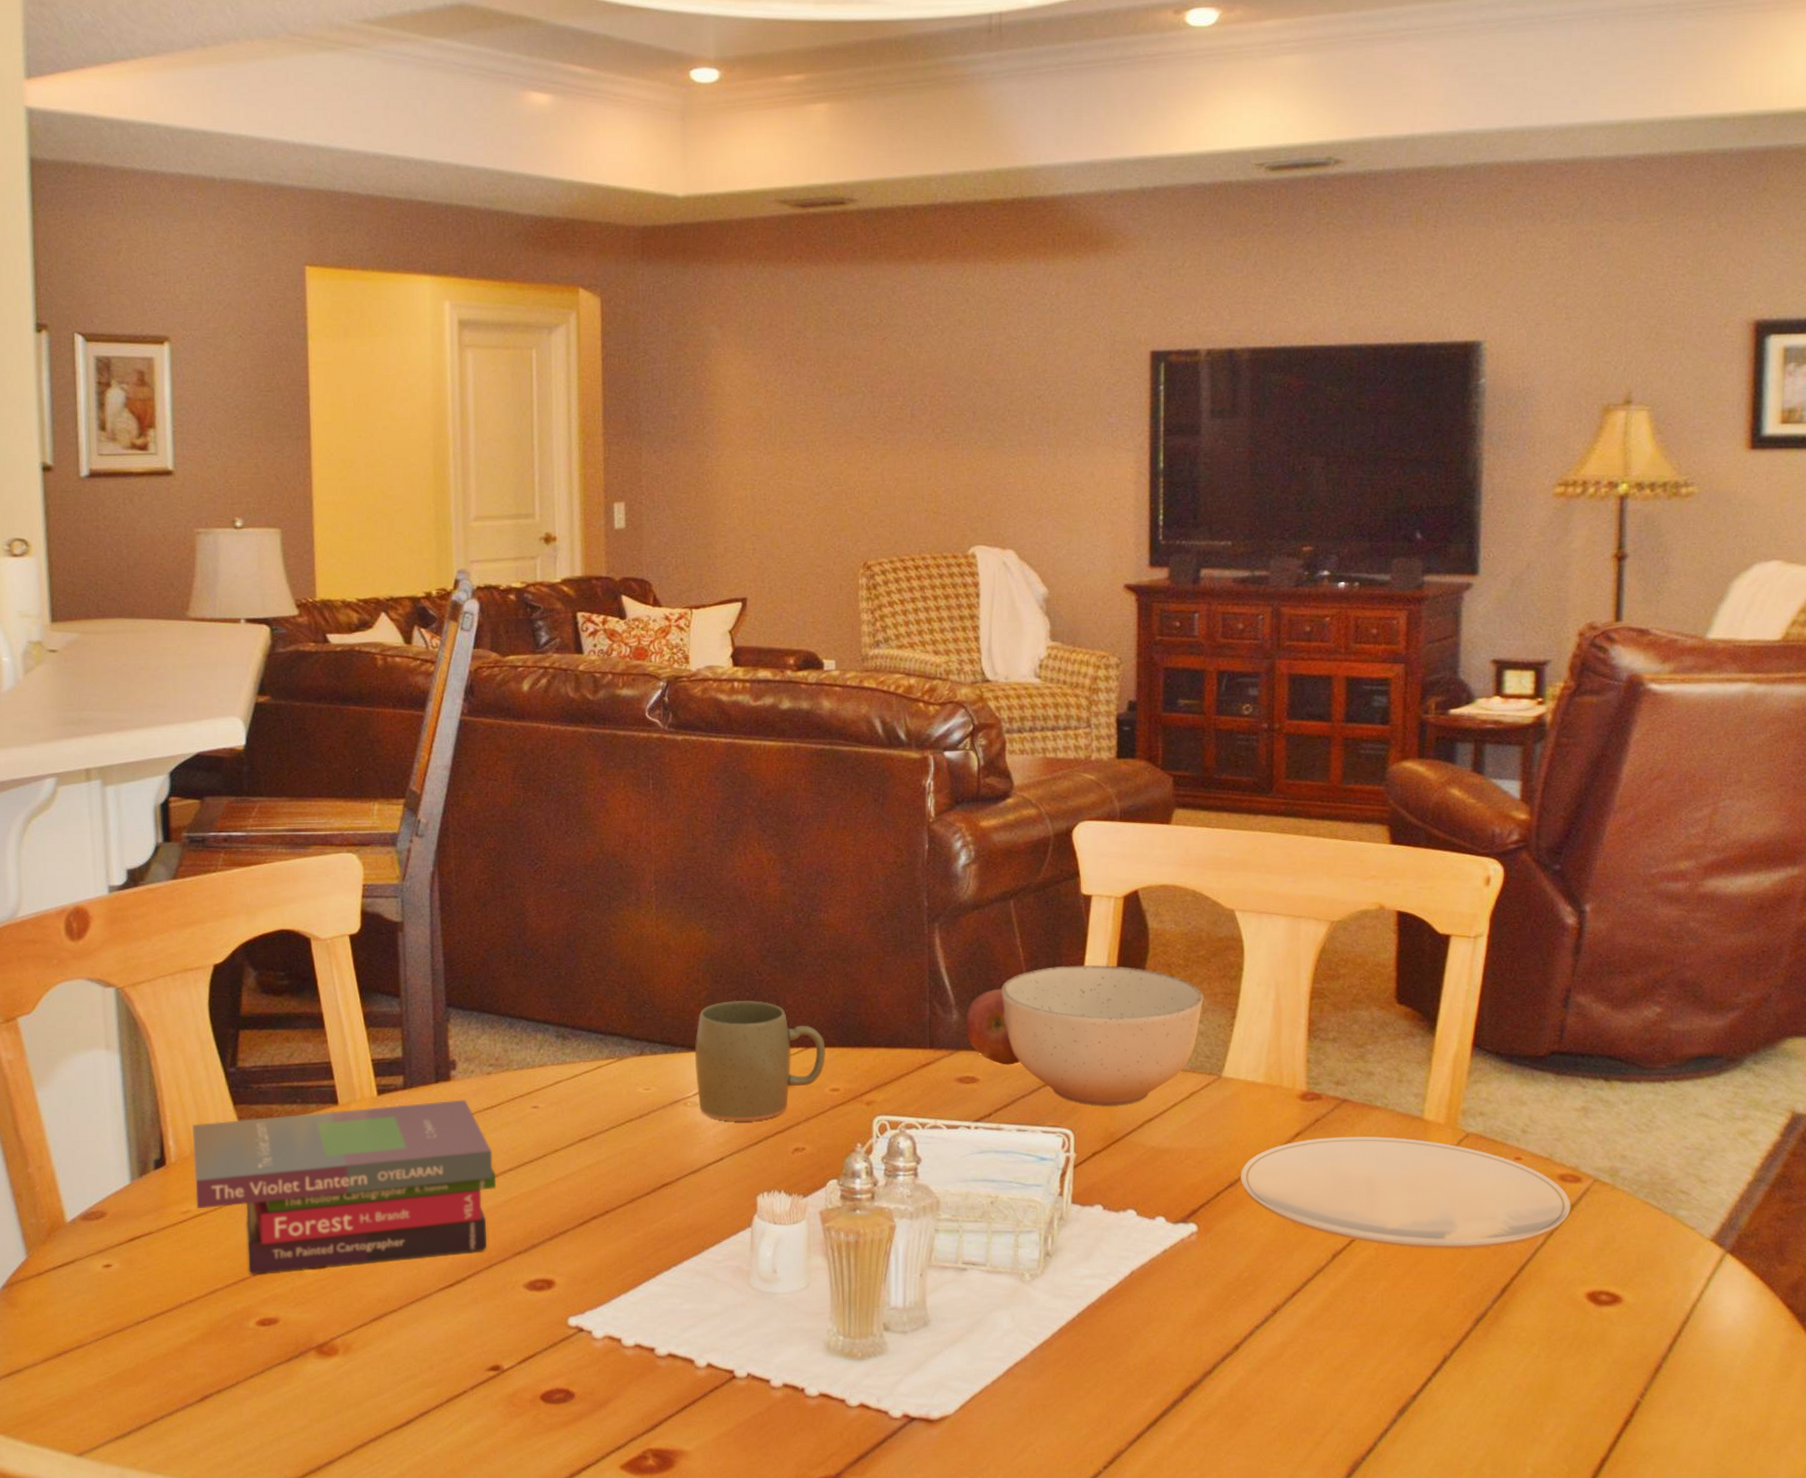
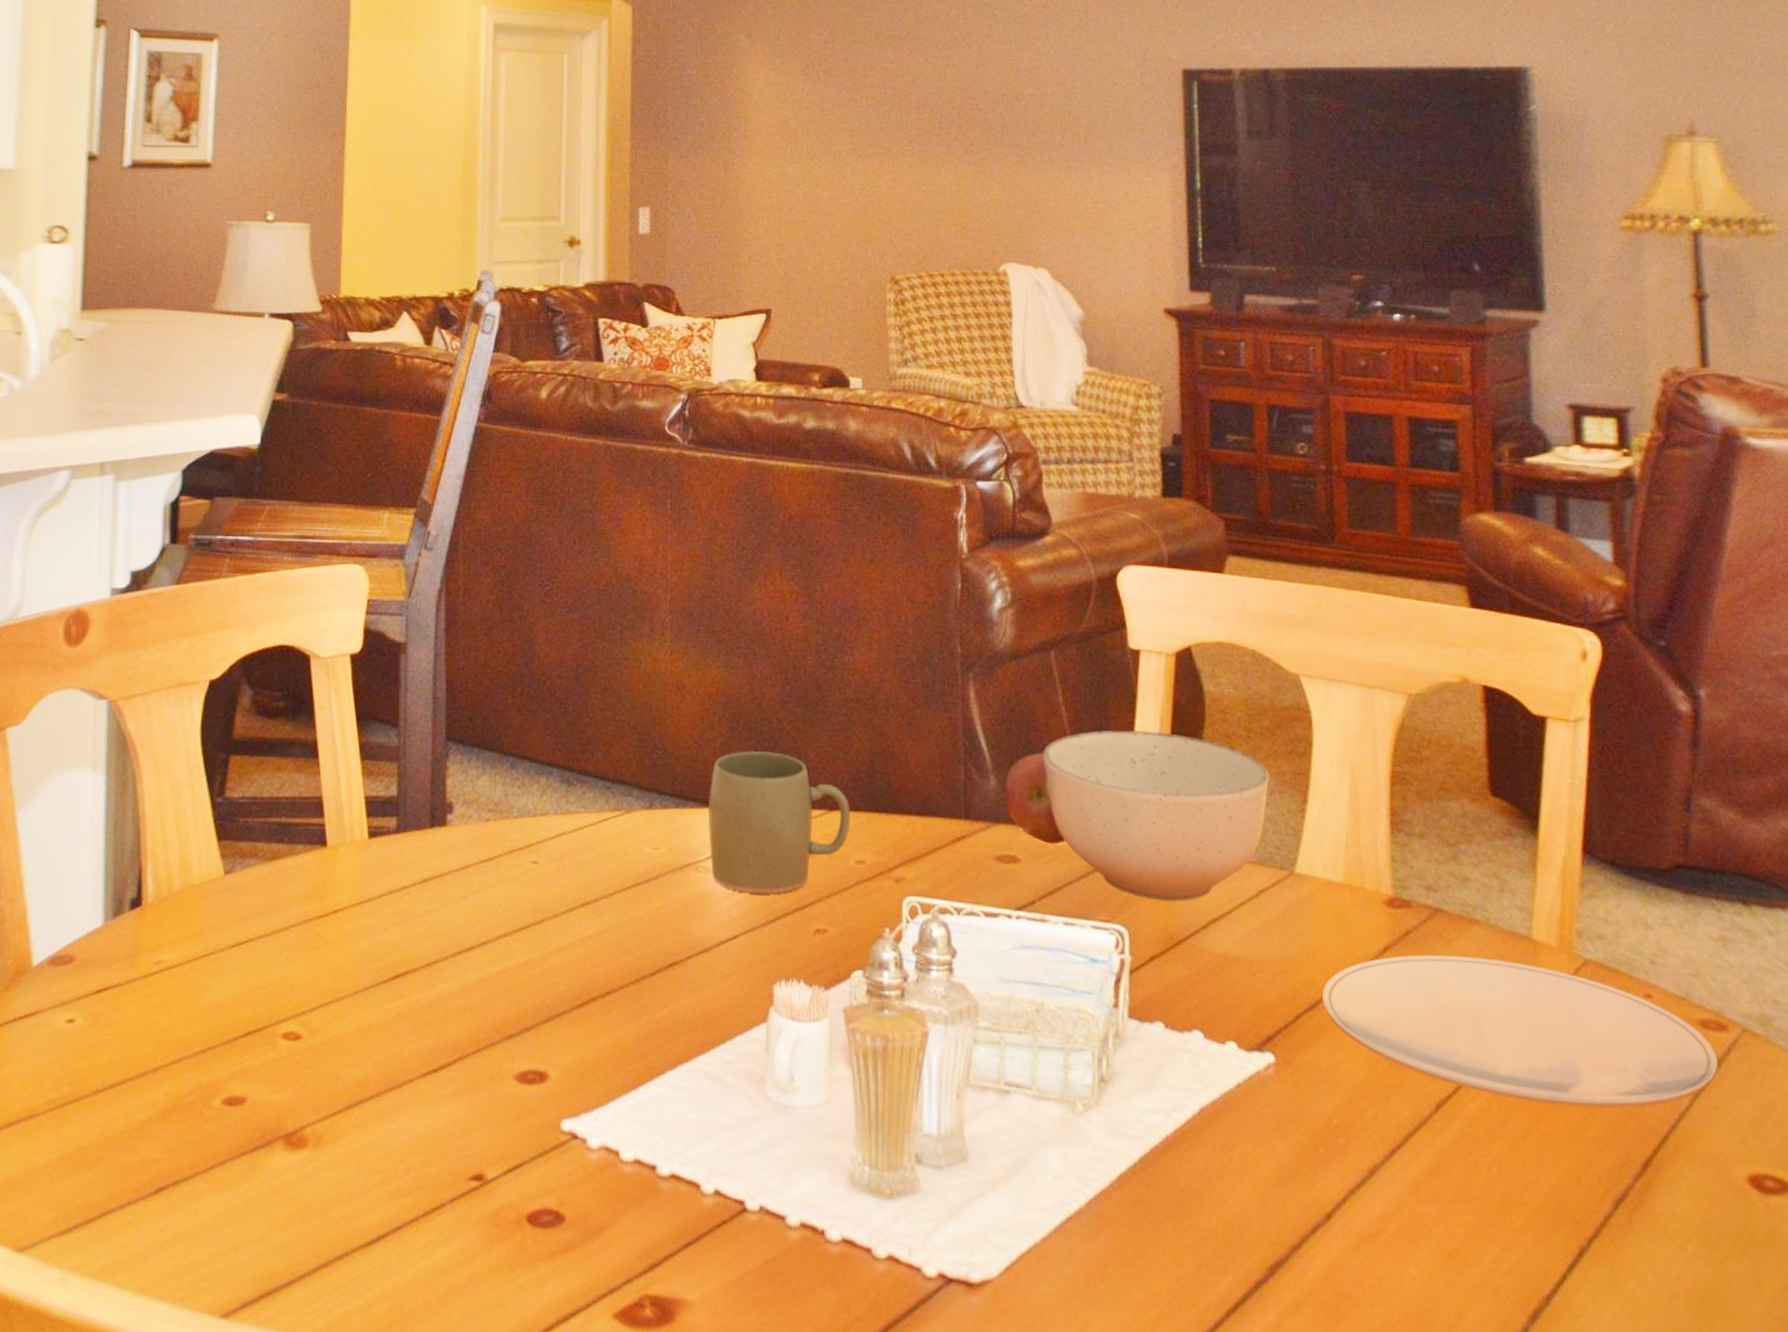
books: present [191,1099,497,1274] -> none [169,848,490,1042]

